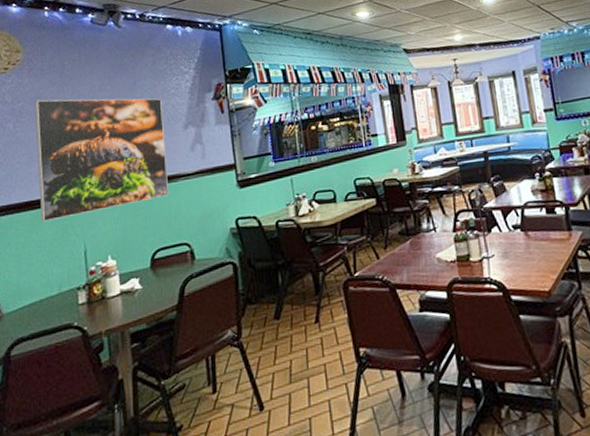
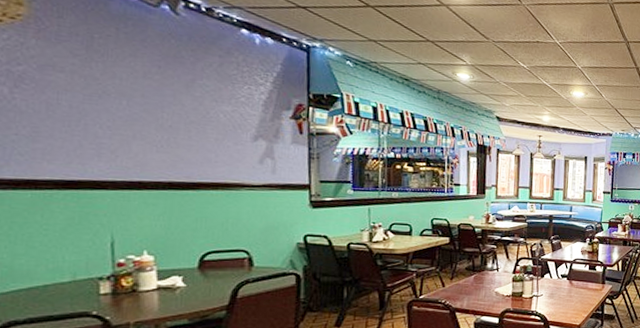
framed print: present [34,98,170,222] -> none [44,68,229,206]

